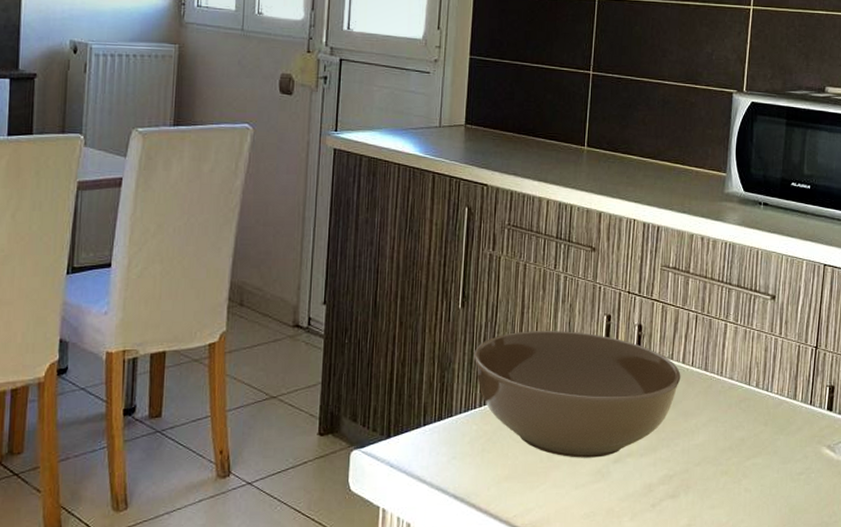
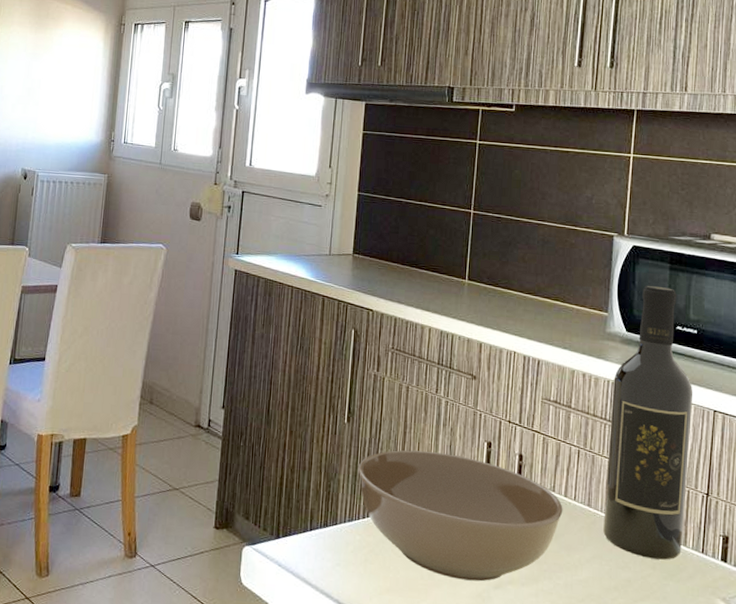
wine bottle: none [719,142,806,416] -> present [603,285,693,560]

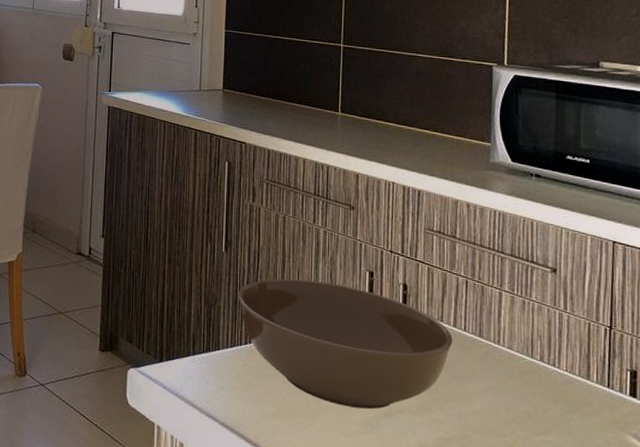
wine bottle: present [603,285,693,560] -> none [497,114,589,394]

